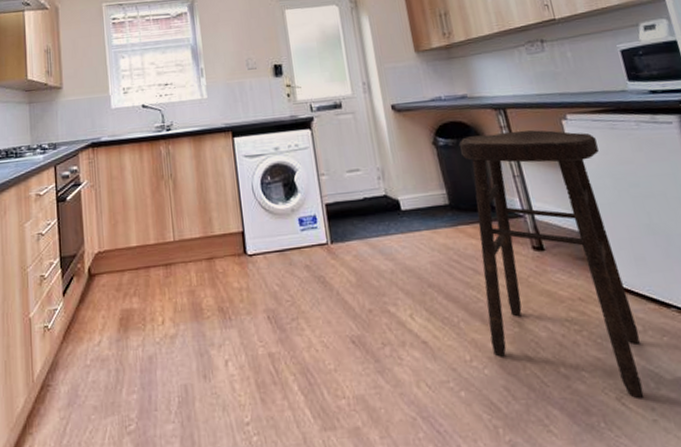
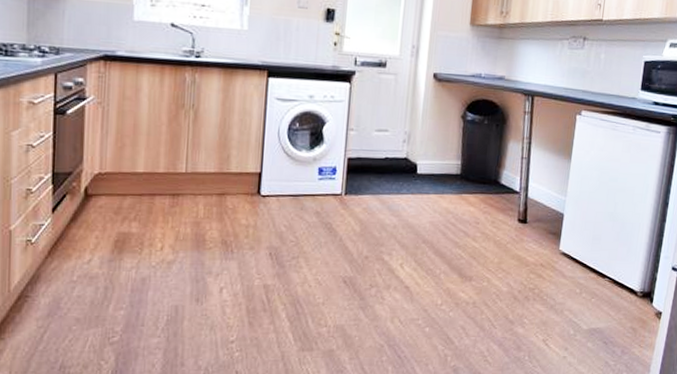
stool: present [459,130,645,400] -> none [461,116,598,342]

